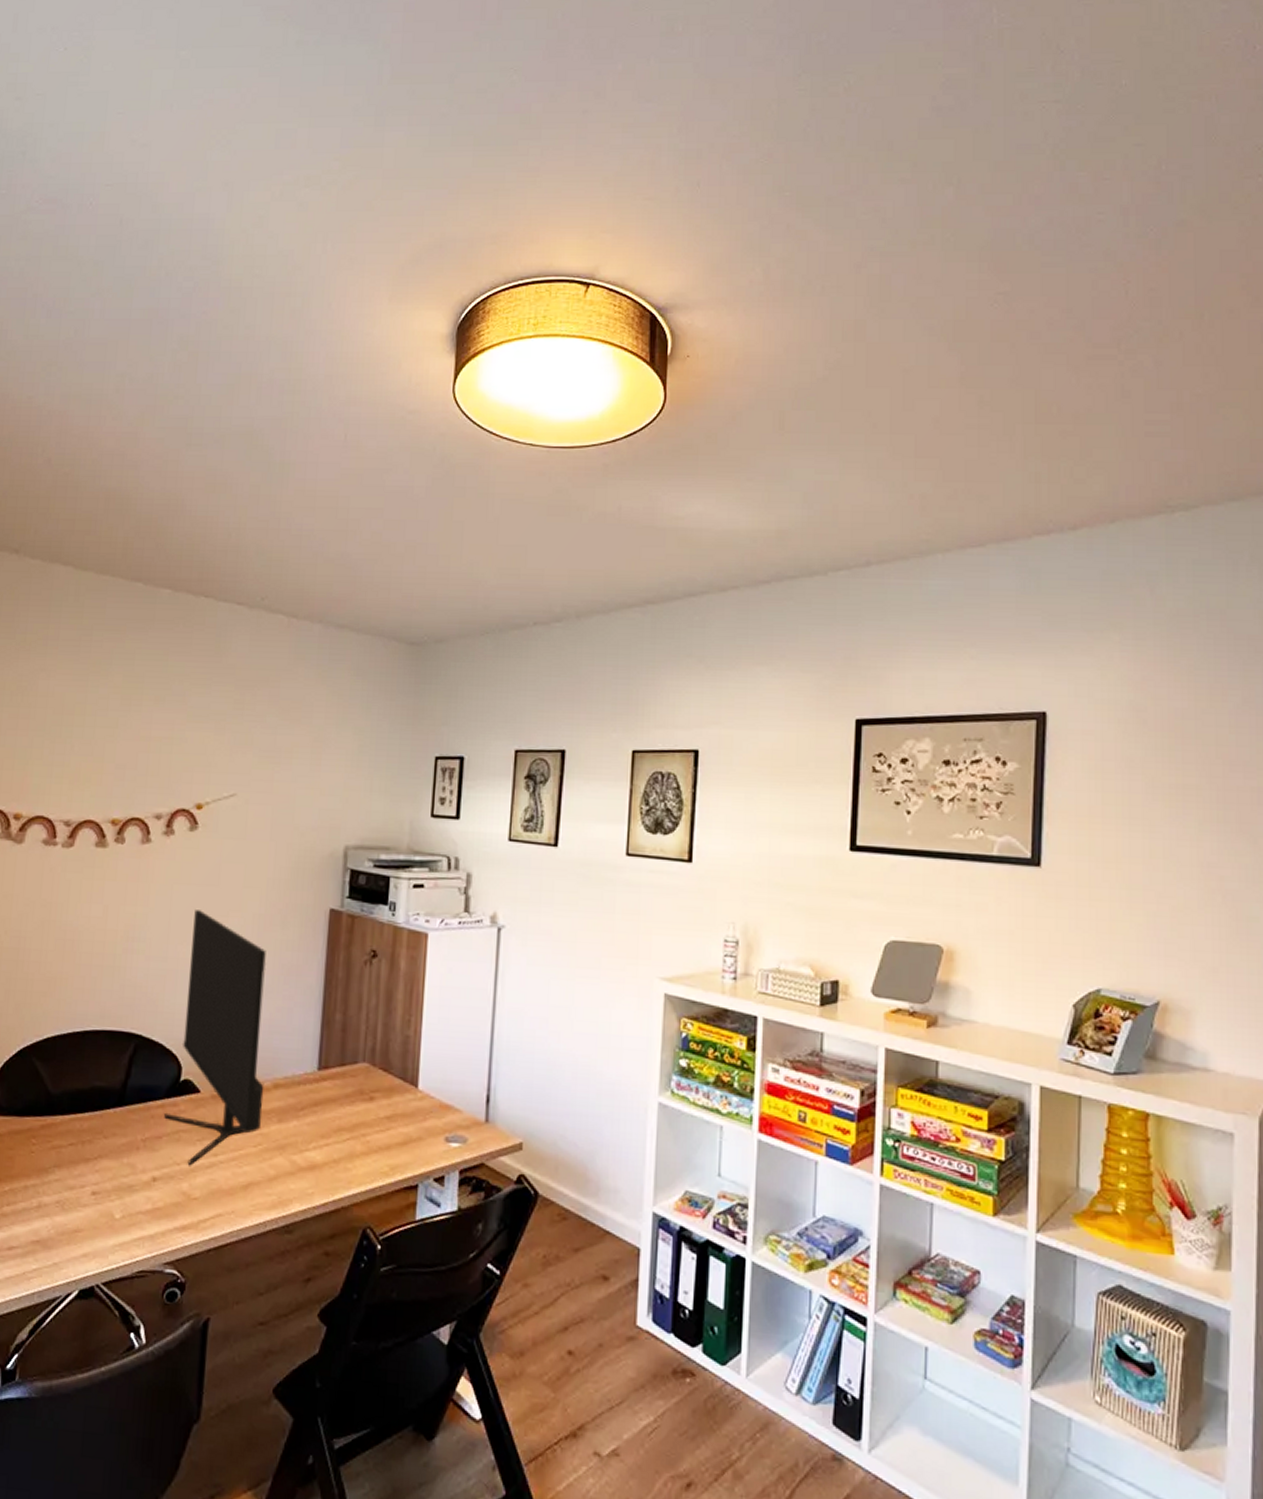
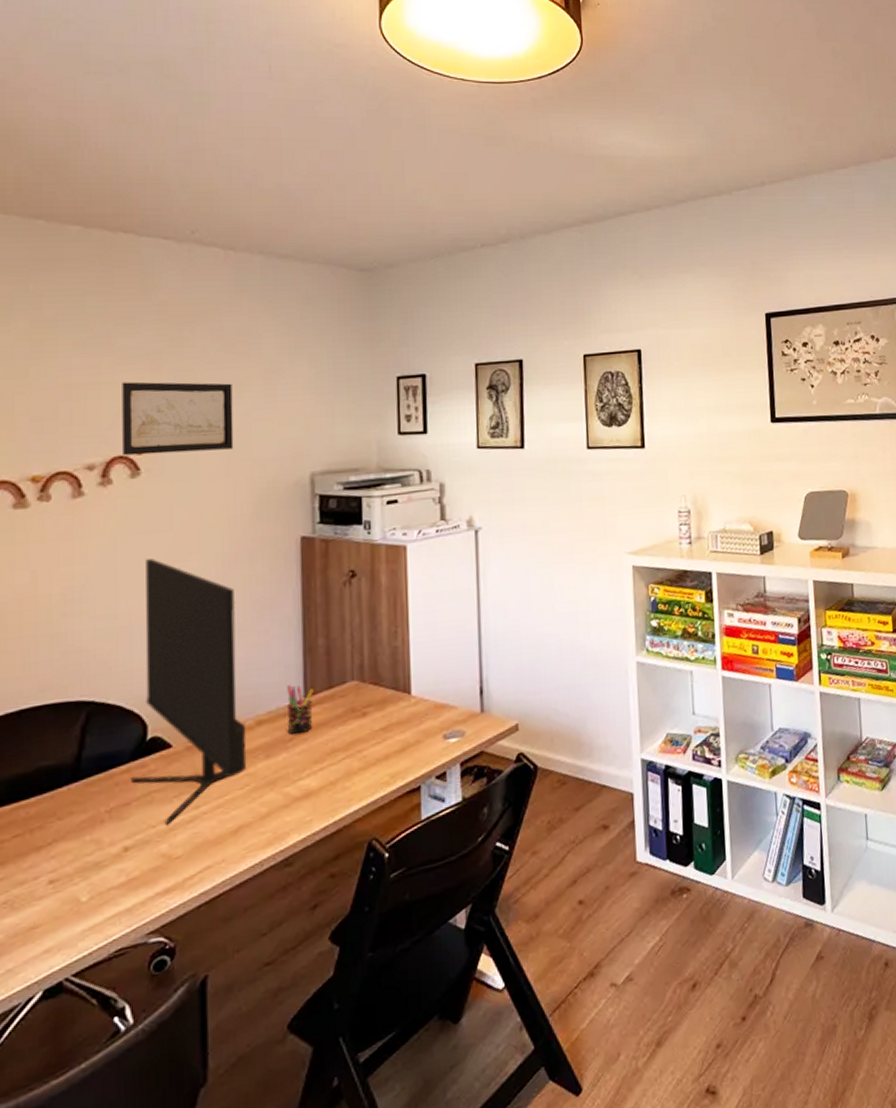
wall art: none [185,739,283,814] -> present [122,381,234,456]
pen holder: none [301,1055,327,1106] -> present [287,685,314,735]

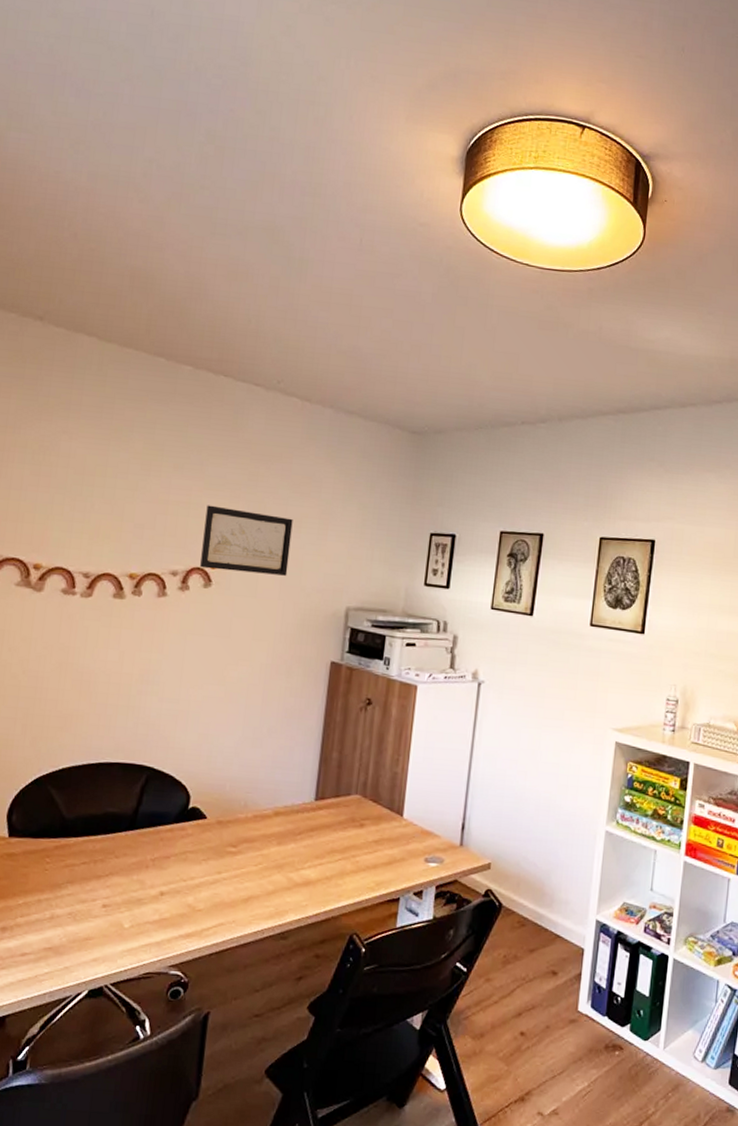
monitor: present [131,559,247,826] -> none [172,658,272,882]
pen holder: present [287,685,314,735] -> none [298,787,324,831]

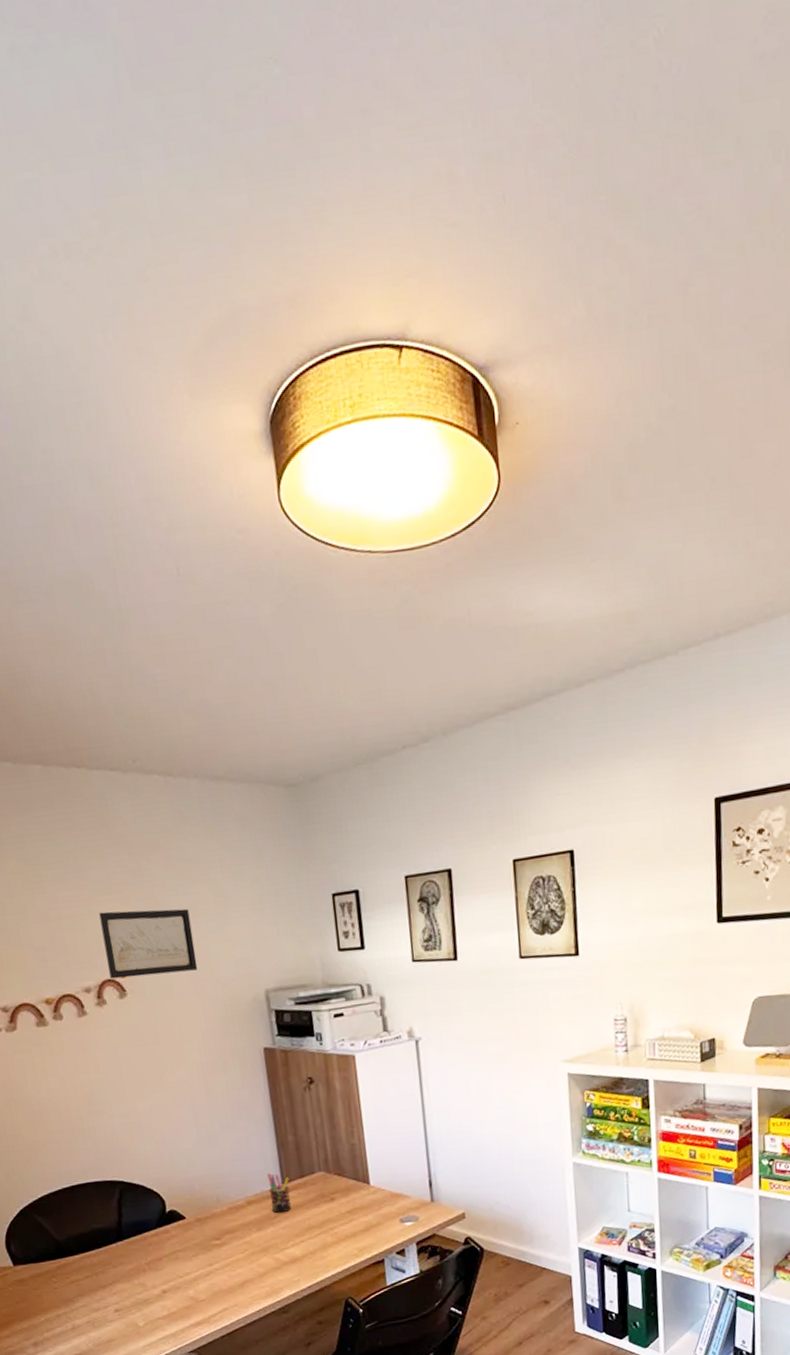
pen holder: none [298,787,324,831] -> present [267,1174,292,1214]

